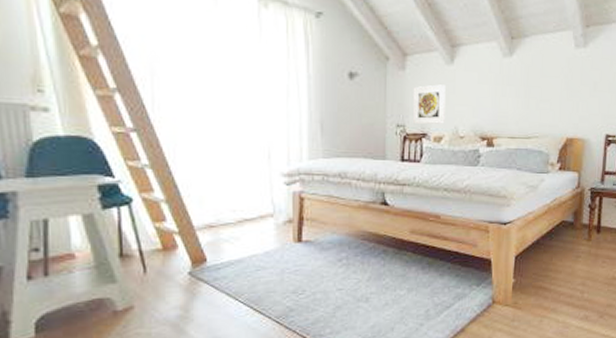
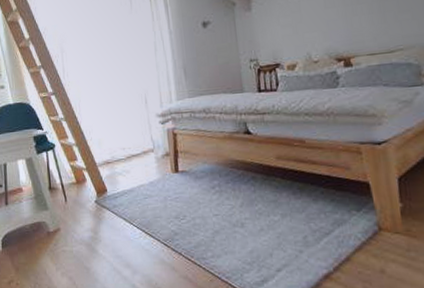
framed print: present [412,84,446,125] -> none [260,16,296,57]

